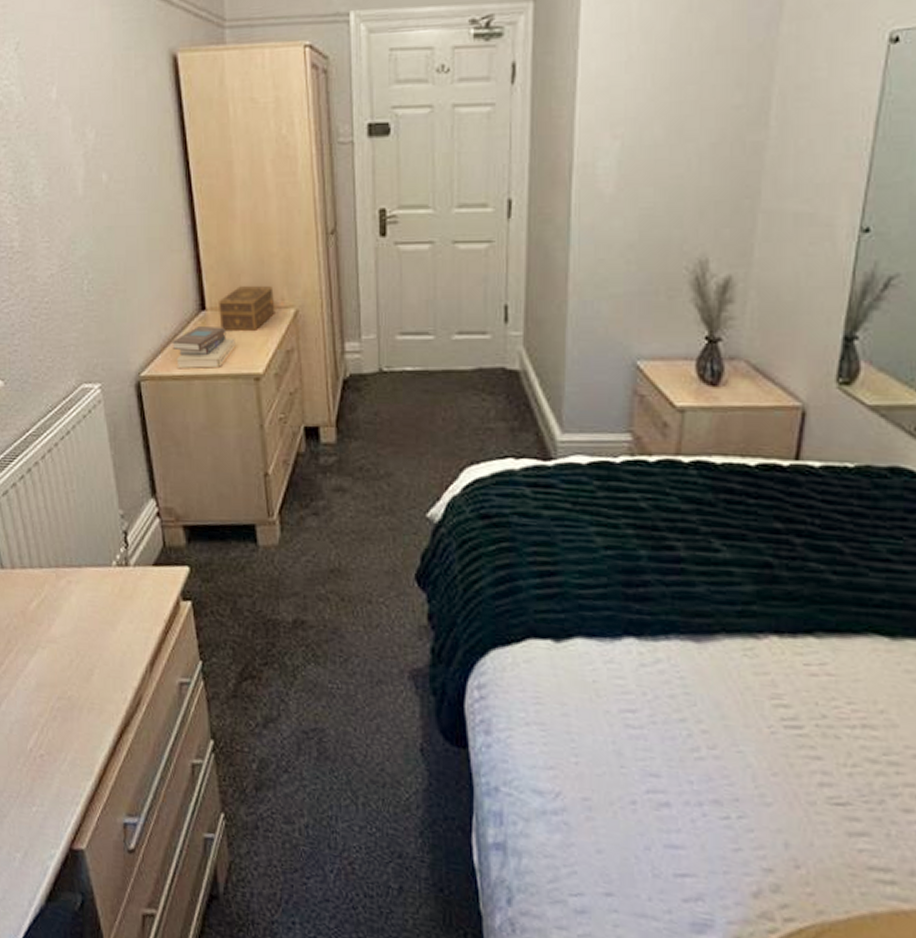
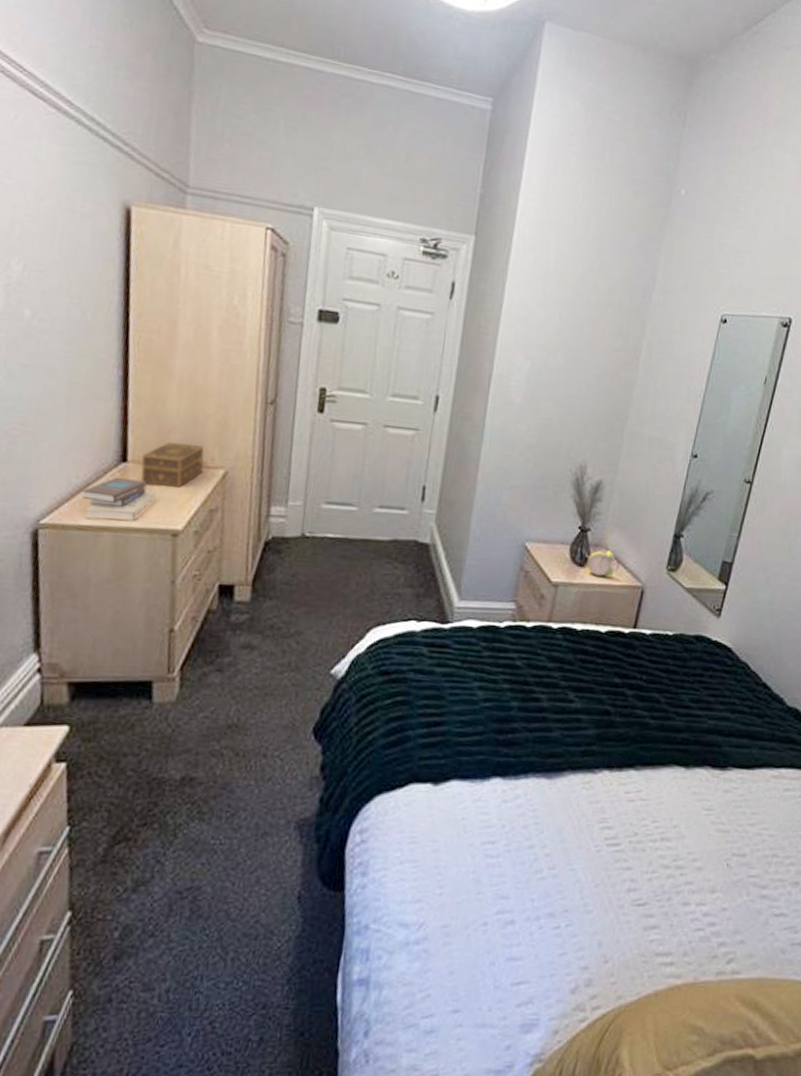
alarm clock: none [718,364,763,398] -> present [584,550,616,578]

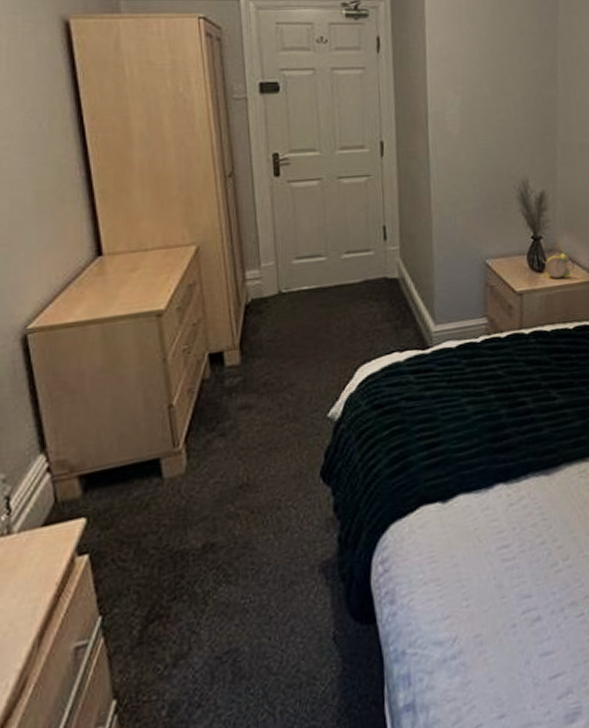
books: present [82,476,156,521] -> none [64,269,135,317]
decorative box: present [140,442,205,487] -> none [115,227,176,273]

